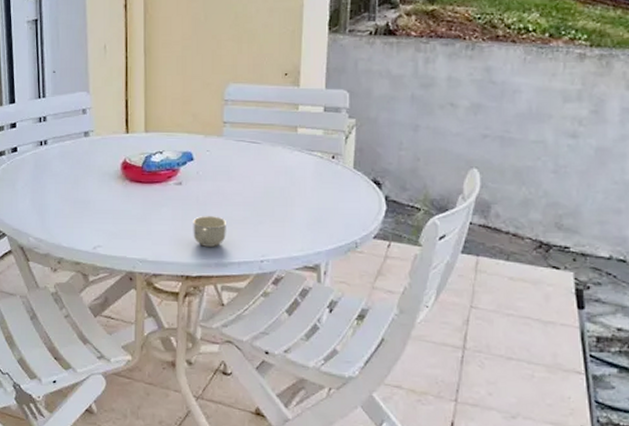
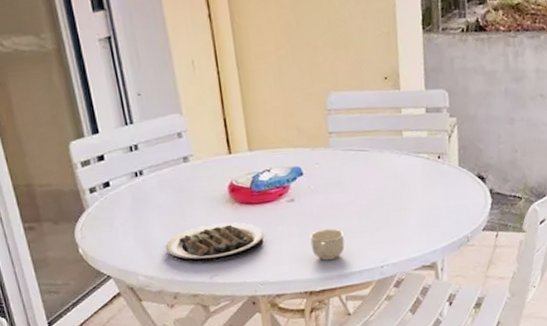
plate: none [57,197,149,233] -> present [165,222,264,263]

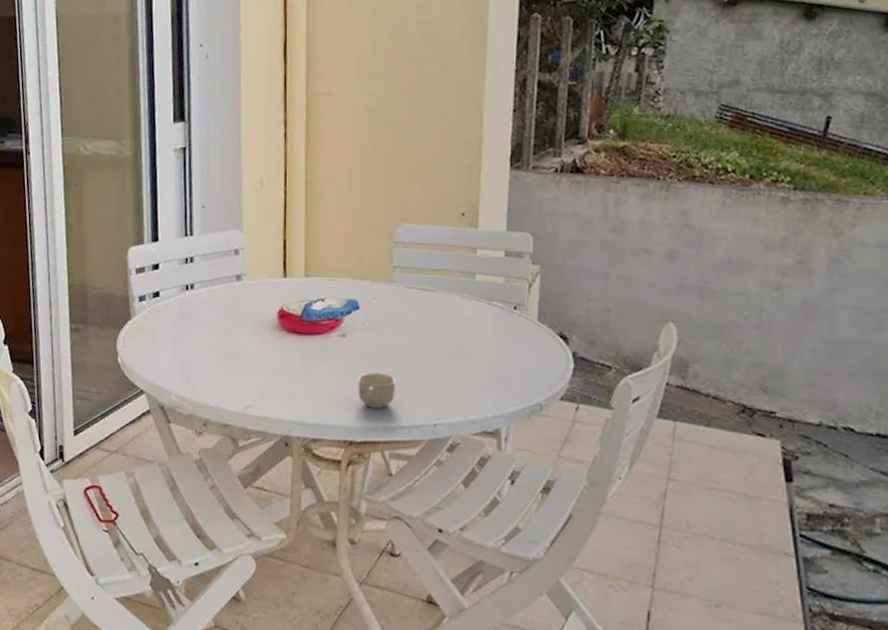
plate: present [165,222,264,263] -> none [203,350,308,391]

